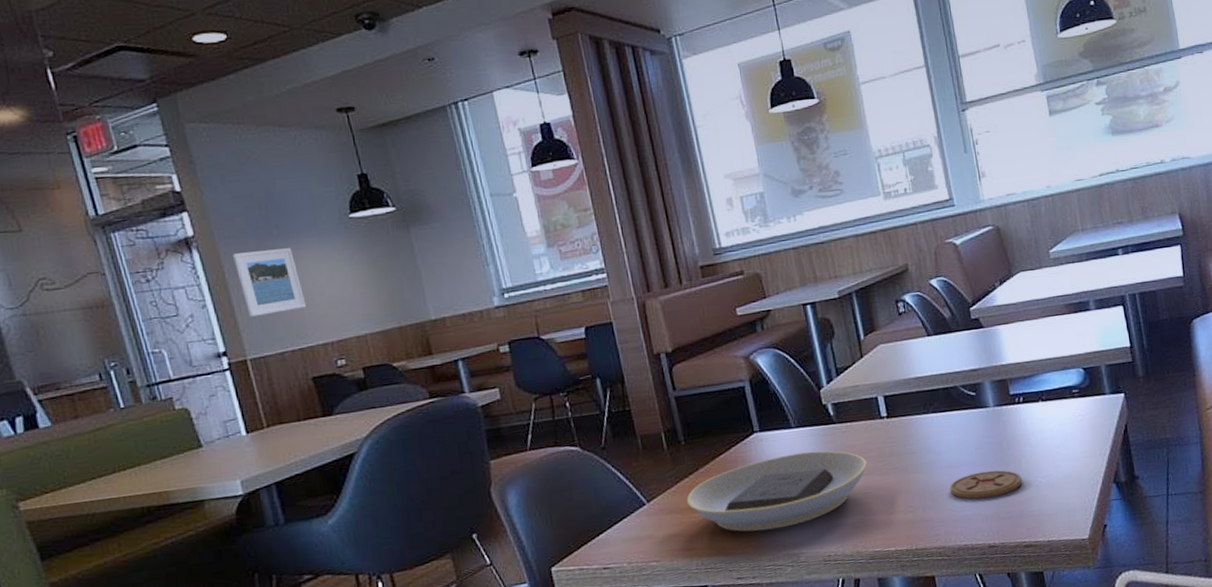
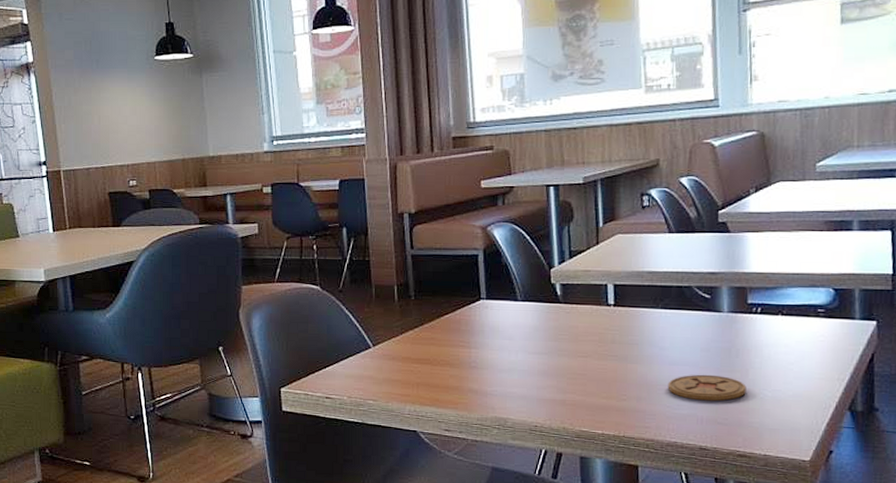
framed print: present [233,248,307,317] -> none [61,80,112,135]
plate: present [687,451,867,532] -> none [409,325,587,392]

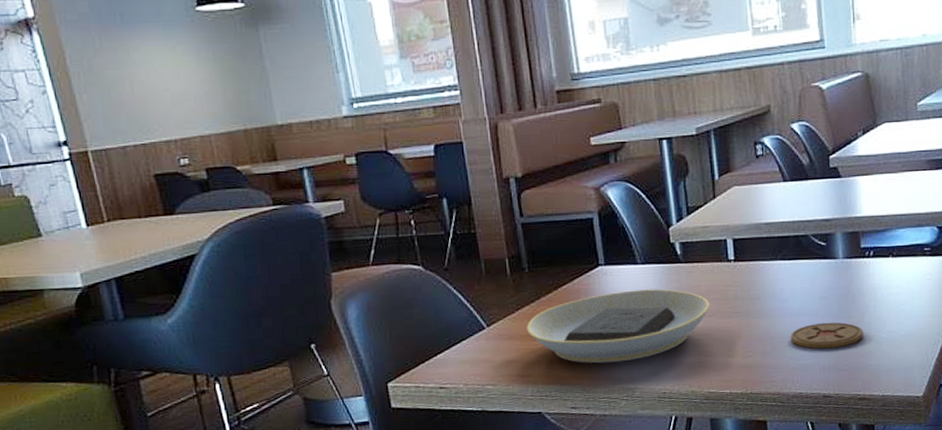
plate: none [409,325,587,392] -> present [527,289,710,364]

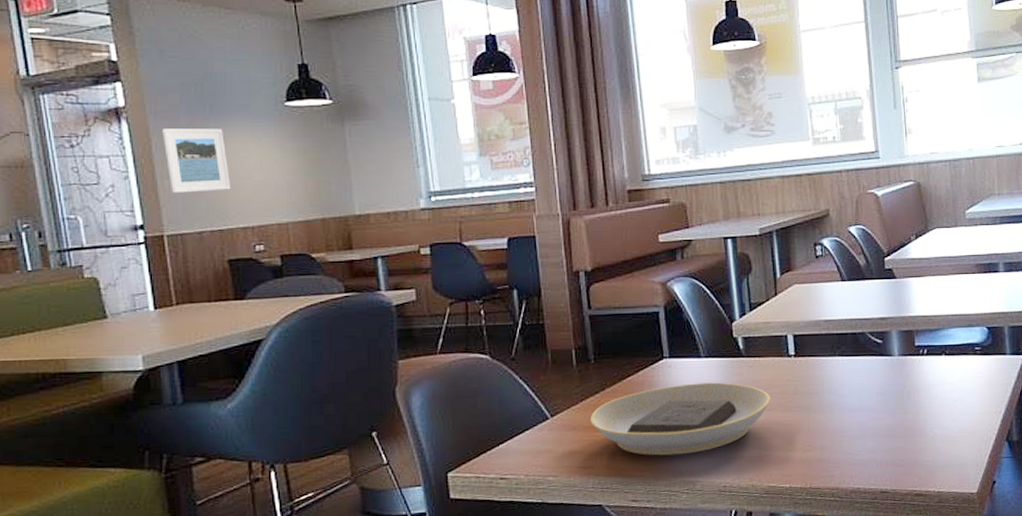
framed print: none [75,38,150,107] -> present [162,128,231,193]
coaster: present [790,322,863,349] -> none [848,417,919,445]

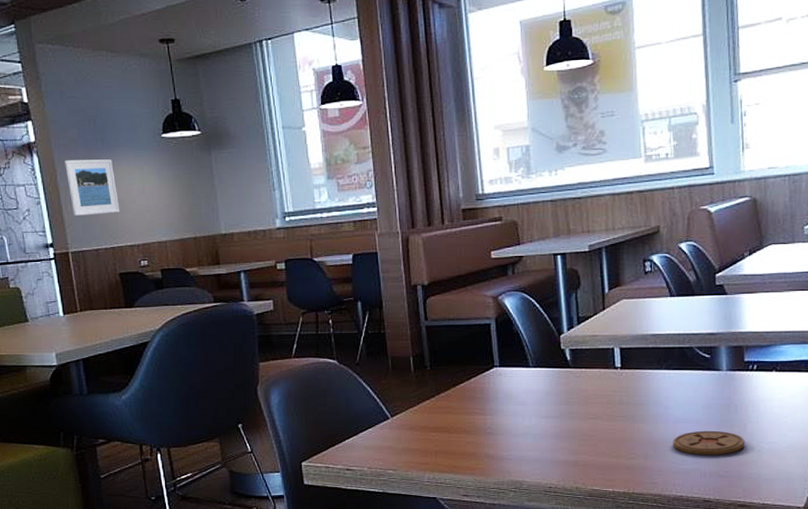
plate: present [590,382,771,456] -> none [426,391,596,456]
coaster: none [848,417,919,445] -> present [672,430,745,456]

